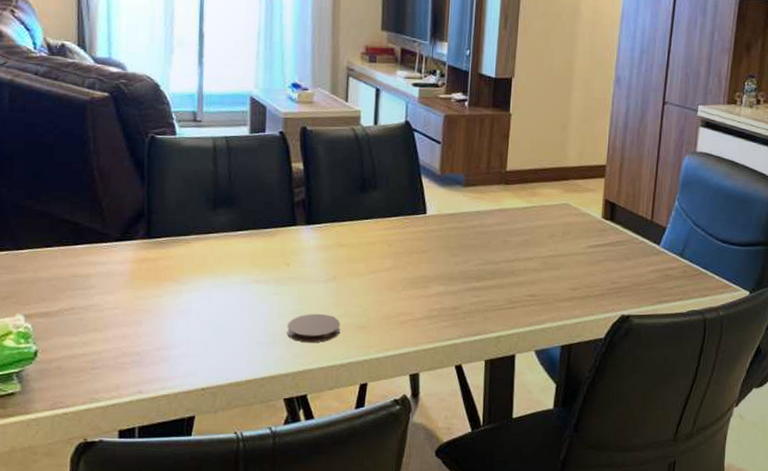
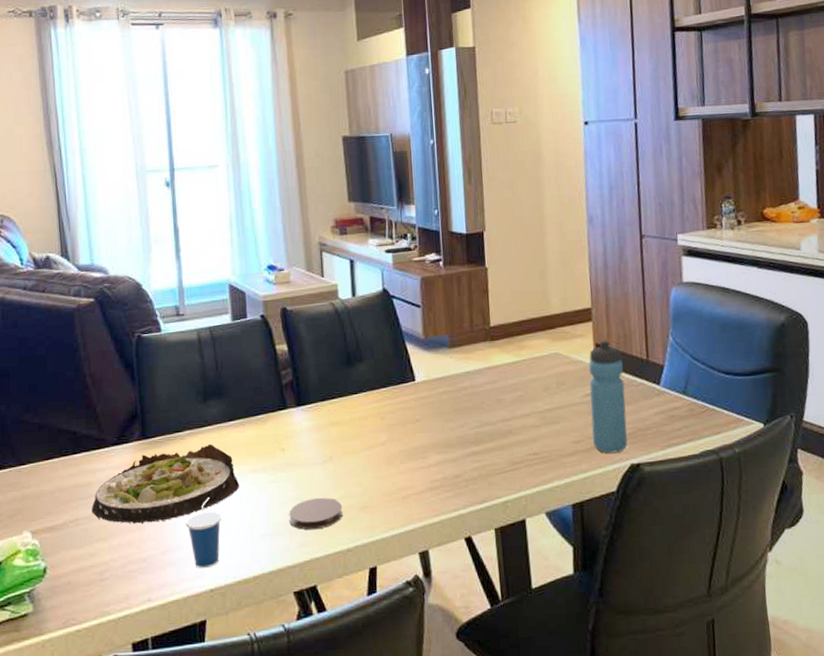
salad plate: none [88,250,242,319] -> present [91,443,240,524]
cup: none [183,301,220,368] -> present [186,496,221,569]
water bottle: none [589,197,628,303] -> present [589,340,628,453]

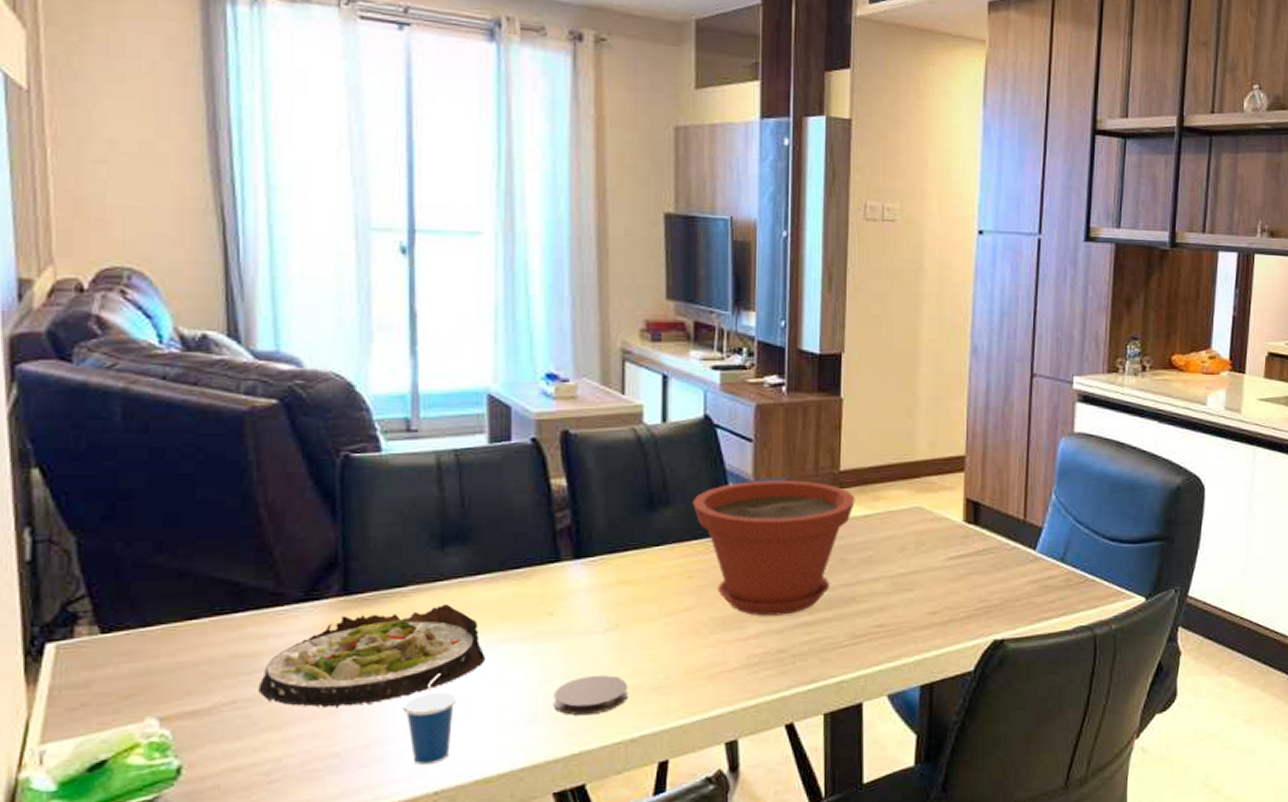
plant pot: none [380,336,505,448] -> present [693,480,855,616]
water bottle: present [589,340,628,453] -> none [953,495,995,627]

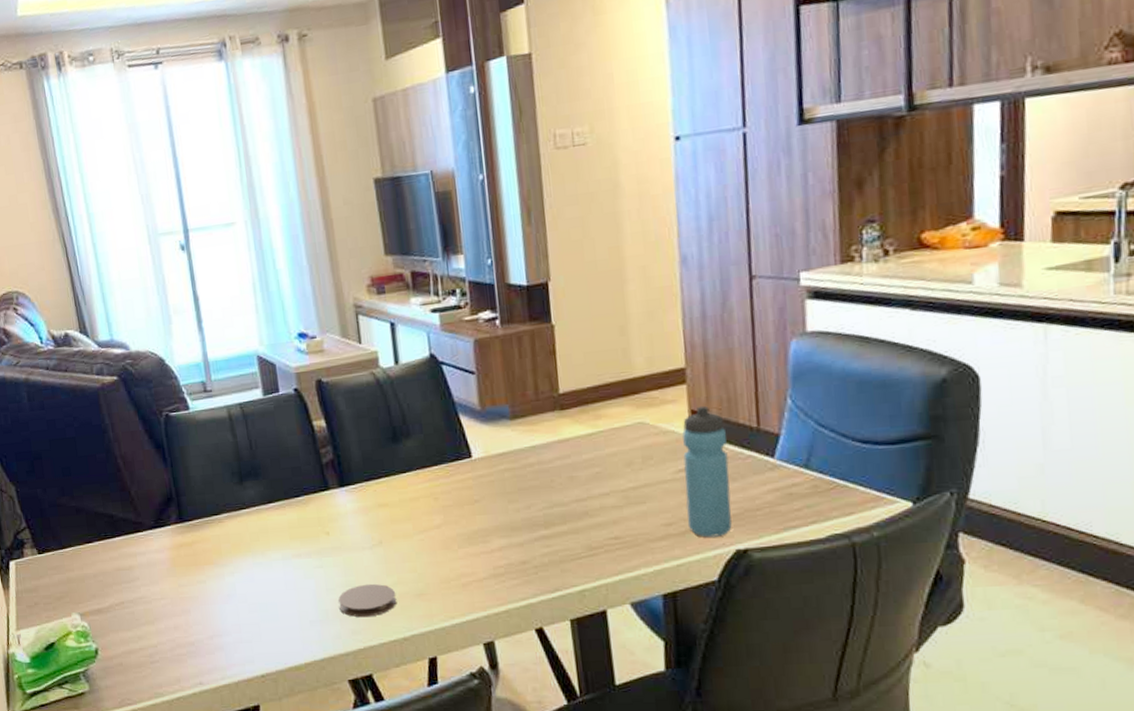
salad plate: present [258,603,486,708] -> none [135,527,285,608]
cup: present [403,672,456,766] -> none [231,581,268,654]
plant pot: present [693,480,855,616] -> none [430,406,578,532]
water bottle: none [953,495,995,627] -> present [682,405,732,537]

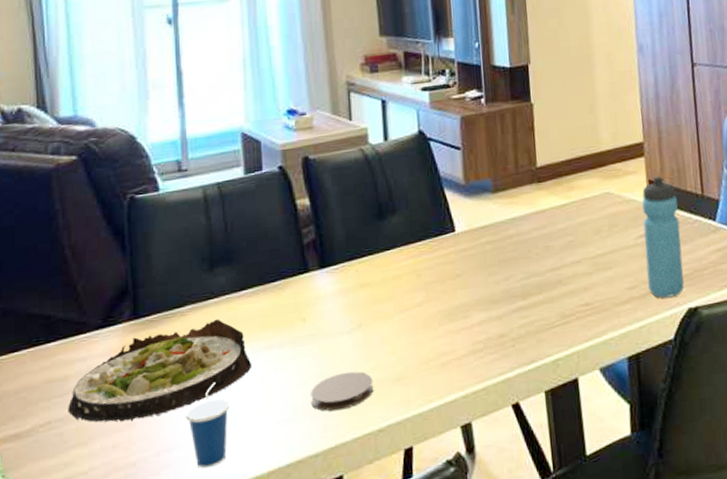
salad plate: none [135,527,285,608] -> present [68,318,253,423]
cup: none [231,581,268,654] -> present [186,381,230,469]

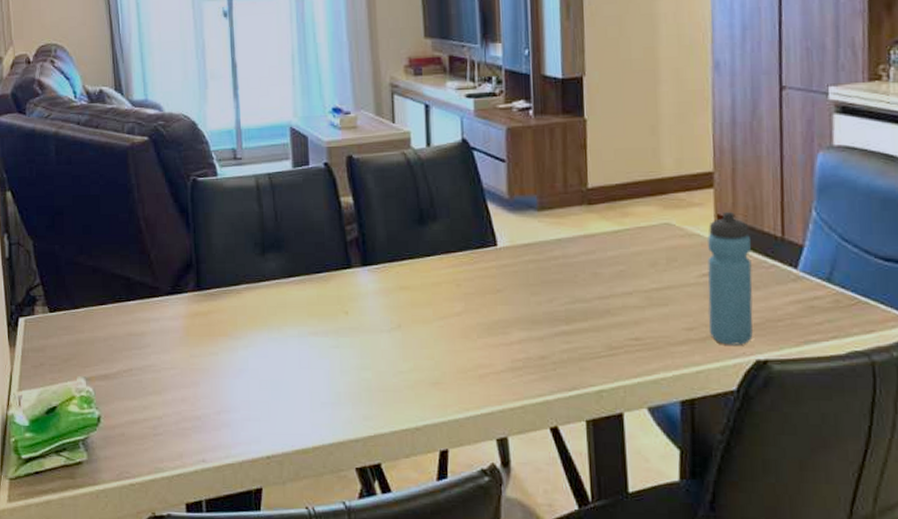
salad plate: present [68,318,253,423] -> none [145,300,300,380]
cup: present [186,381,230,469] -> none [242,357,279,434]
coaster: present [311,371,374,411] -> none [352,368,412,403]

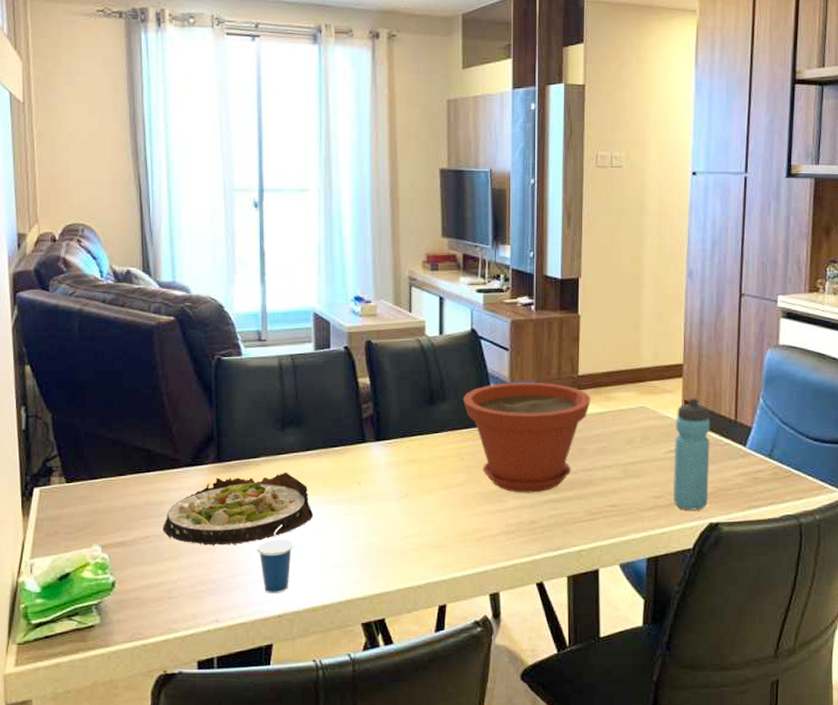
salad plate: none [145,300,300,380] -> present [163,472,314,545]
cup: none [242,357,279,434] -> present [257,524,293,594]
plant pot: none [457,197,604,324] -> present [463,383,591,493]

